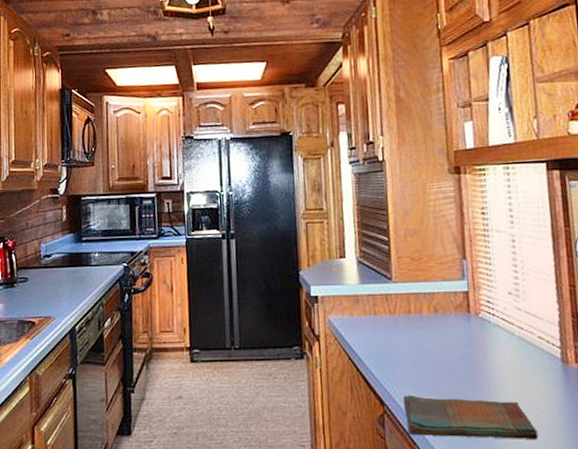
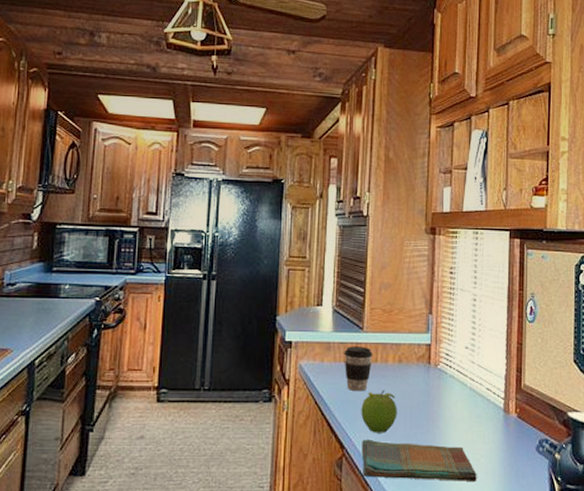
coffee cup: none [373,298,406,346] -> present [344,347,372,392]
fruit: none [398,343,439,389] -> present [361,390,397,433]

